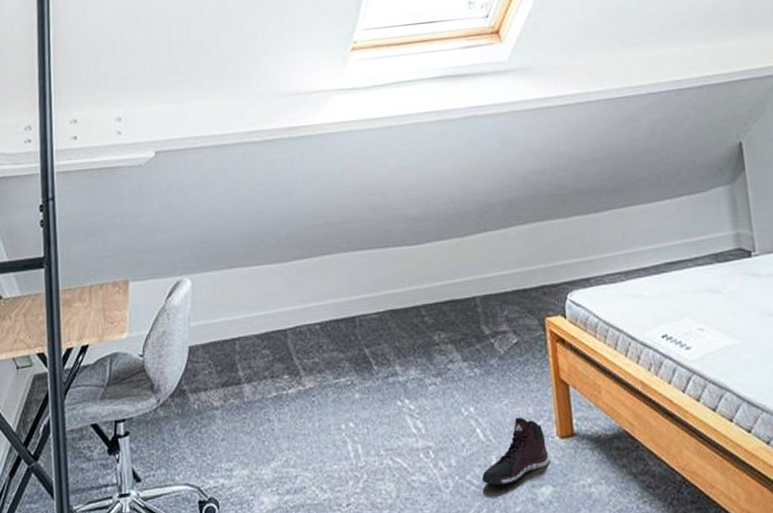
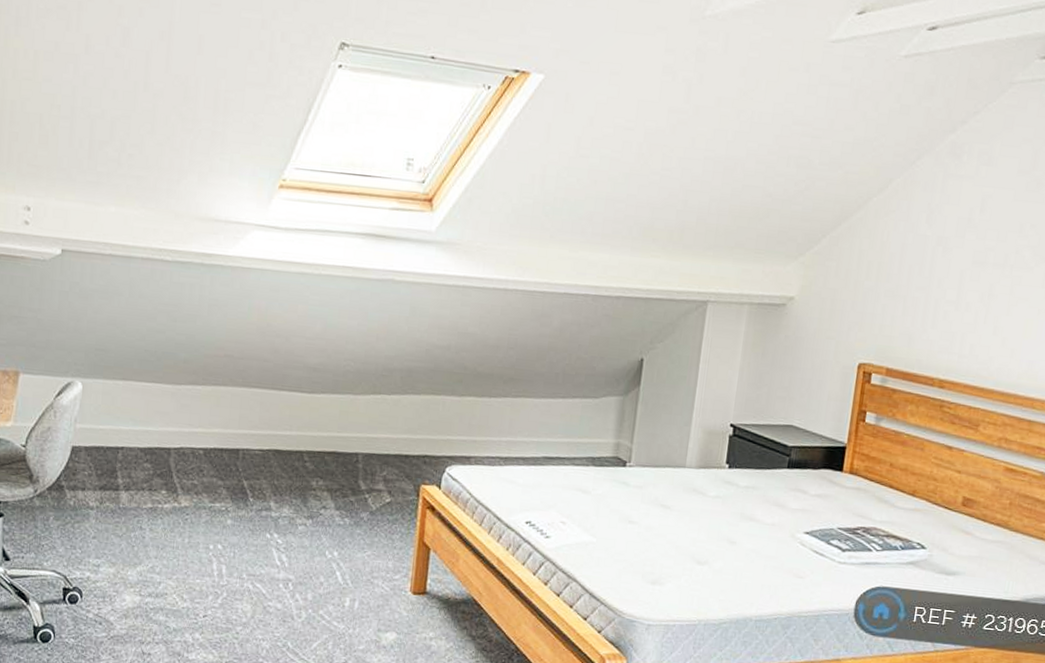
sneaker: present [482,417,550,486] -> none [333,568,400,625]

